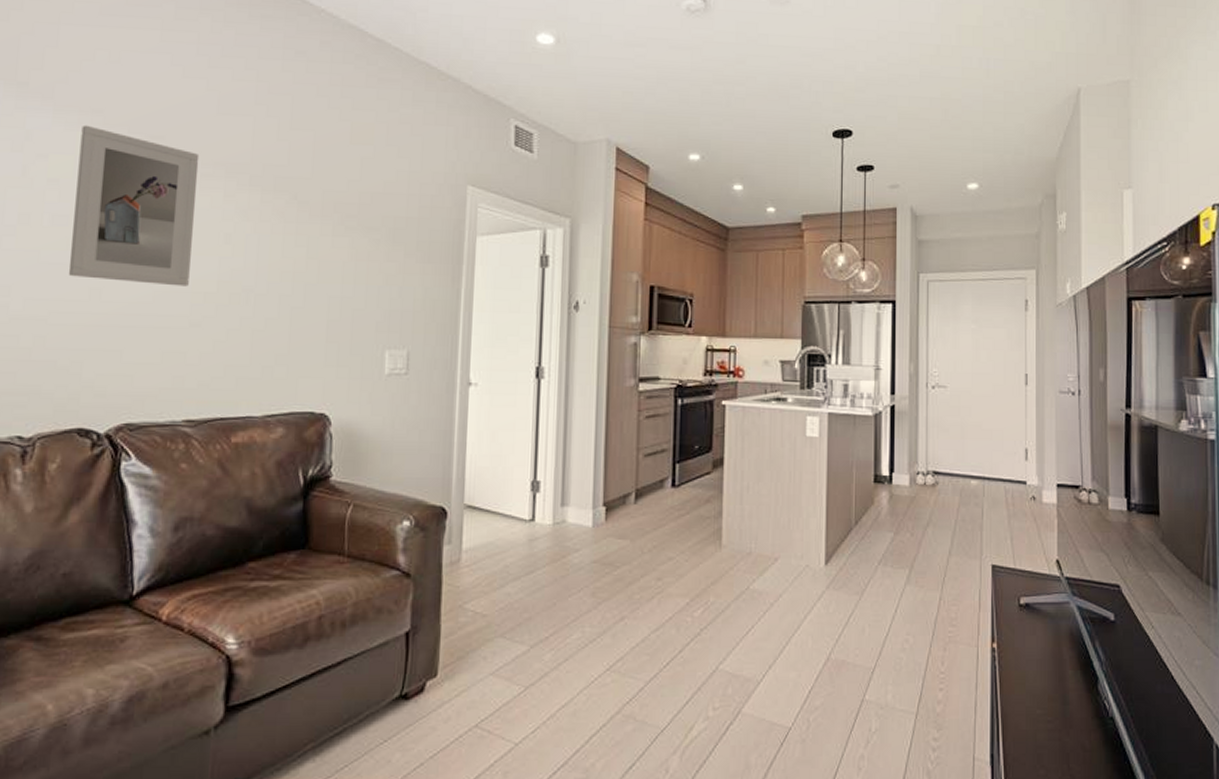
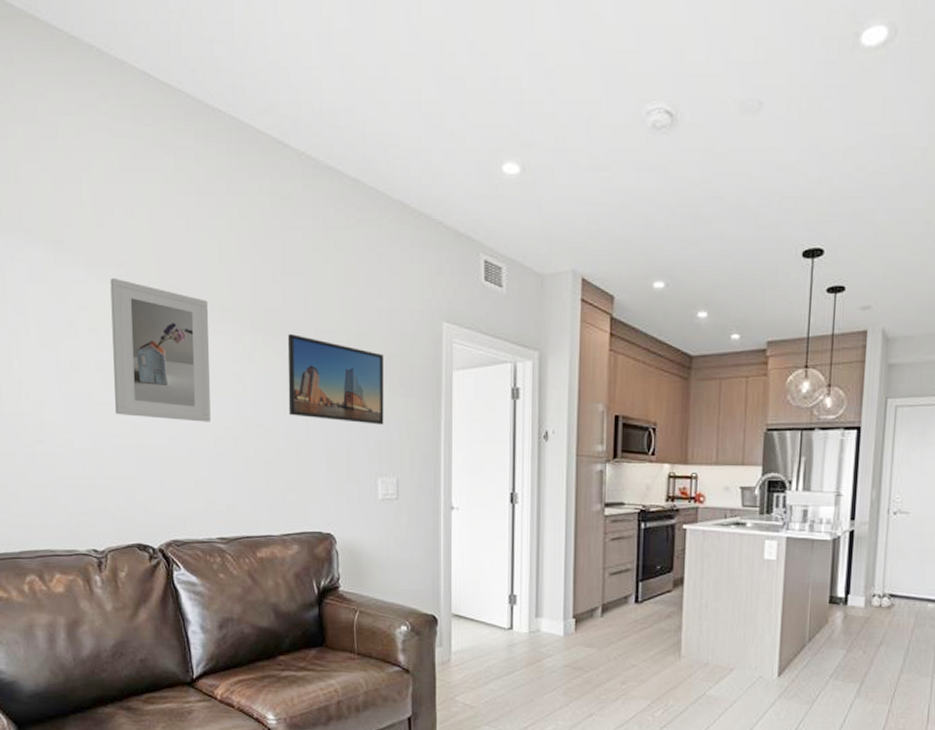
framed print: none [284,193,400,292] -> present [287,334,384,425]

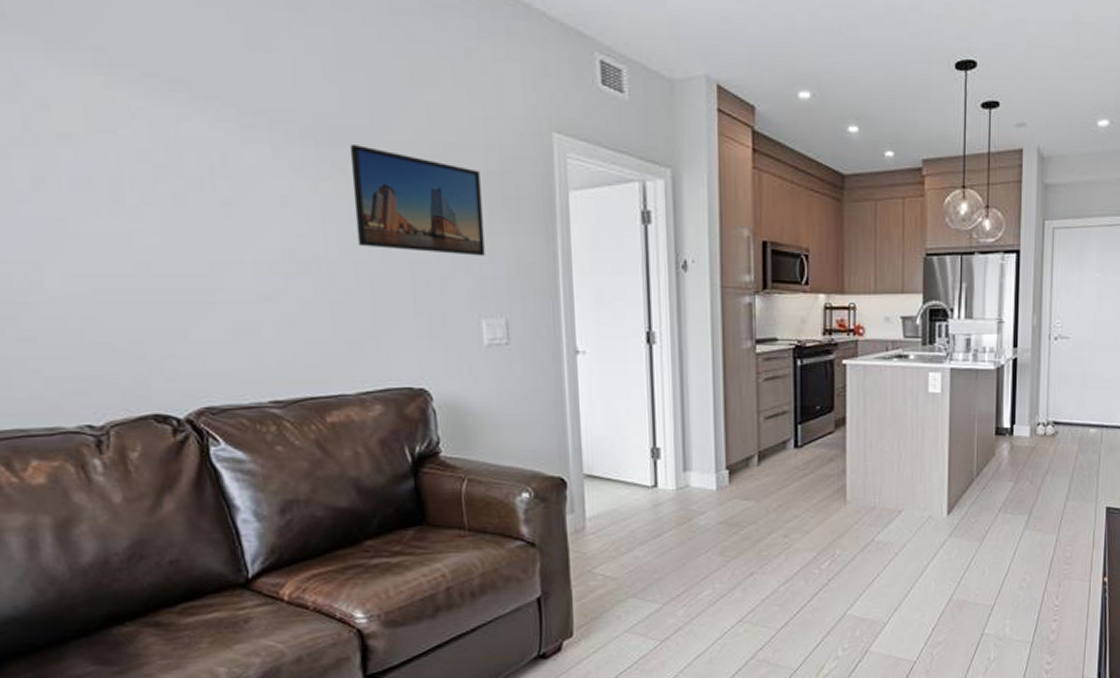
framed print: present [110,277,211,422] -> none [83,66,249,256]

